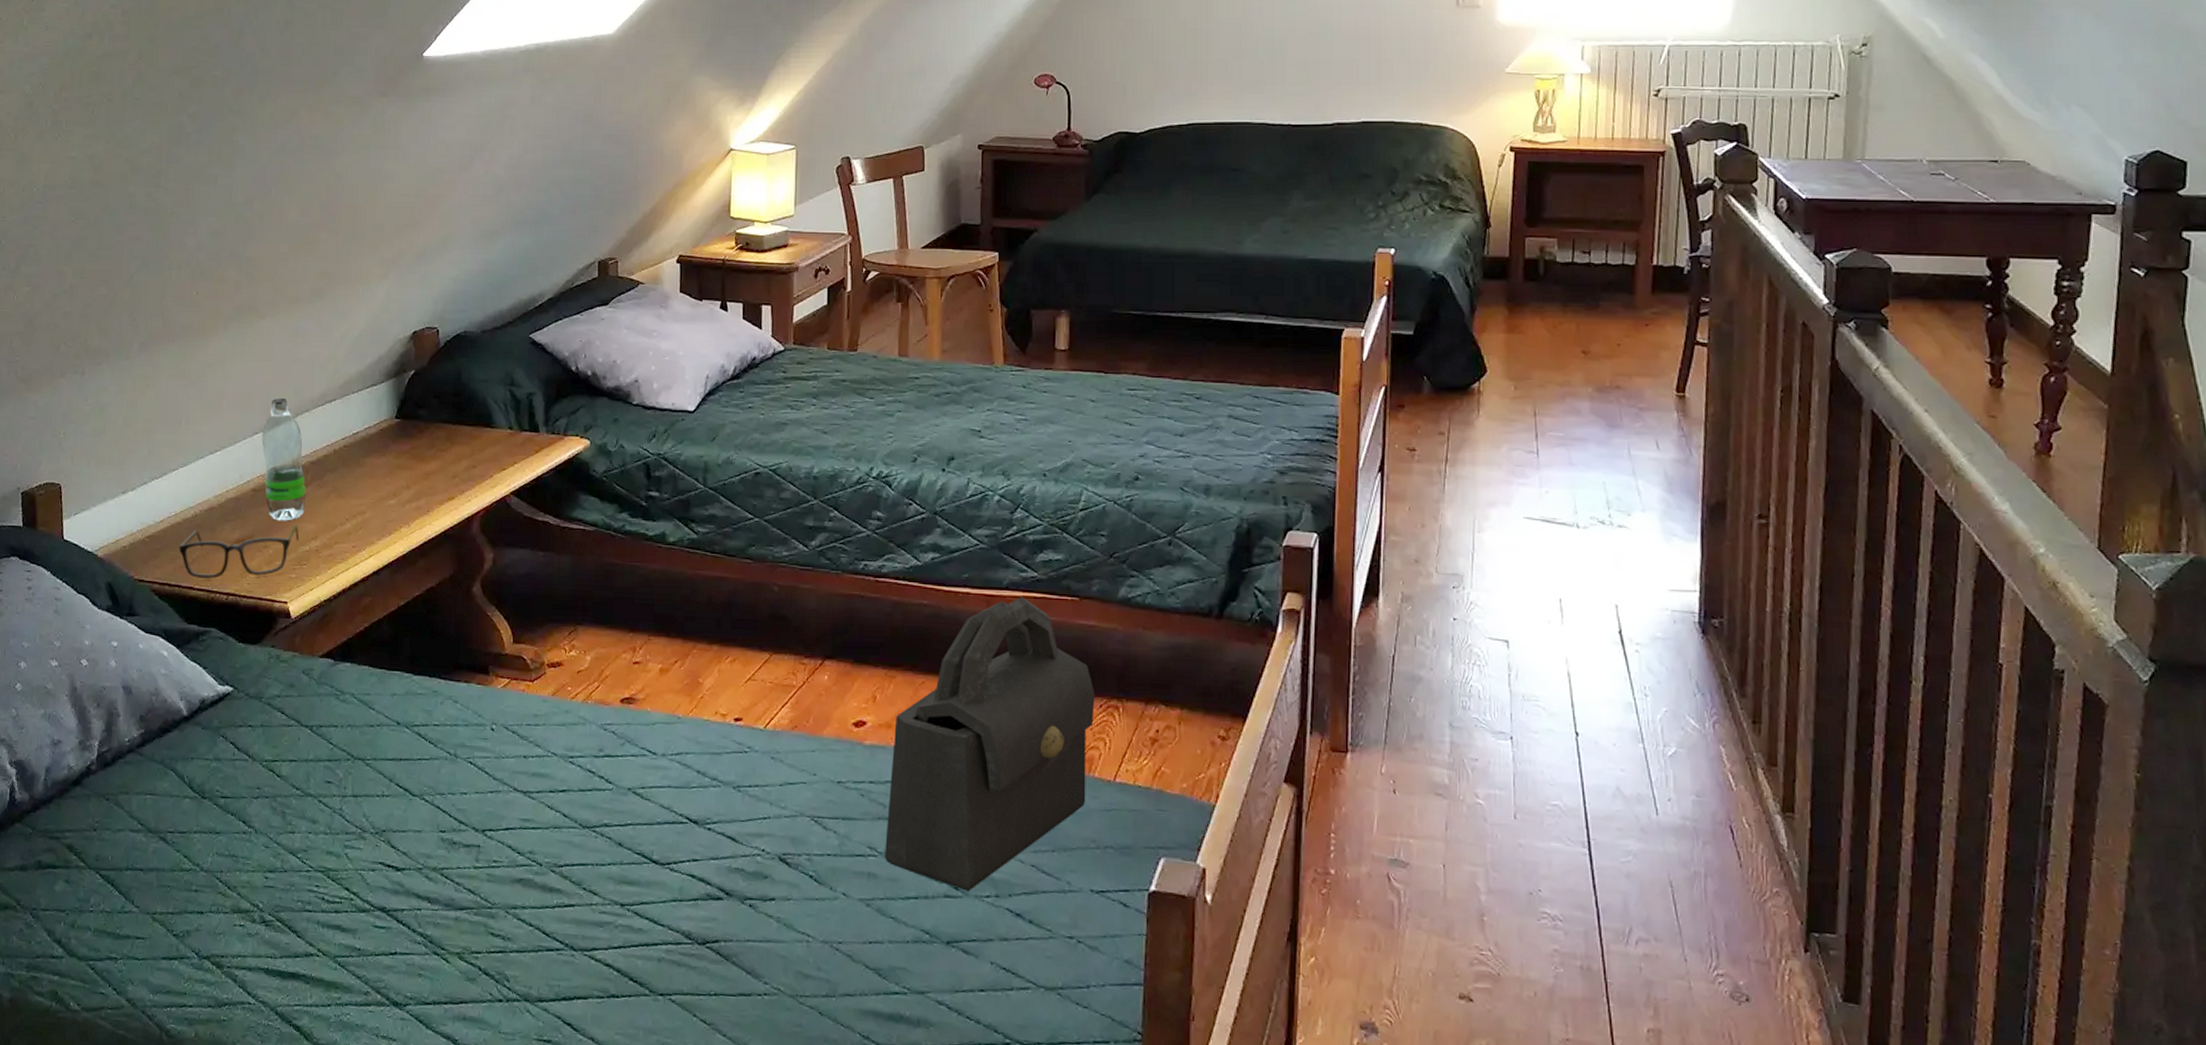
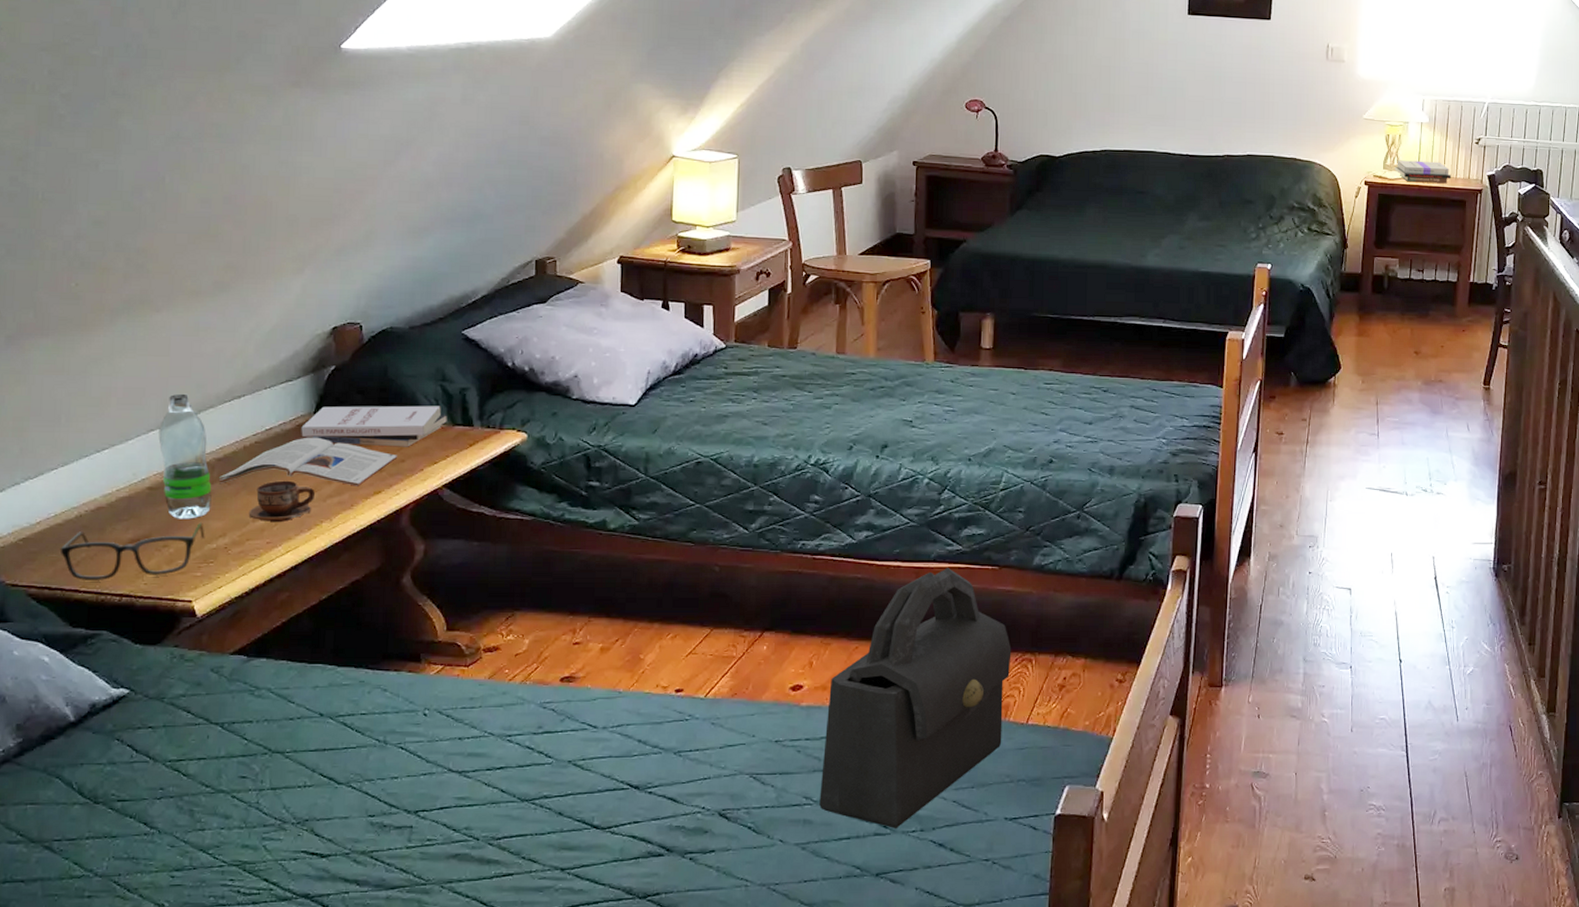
magazine: none [311,441,470,492] -> present [218,437,398,486]
cup: none [337,484,395,526] -> present [248,480,315,521]
books: none [384,410,515,453] -> present [301,405,447,447]
books: none [1548,120,1624,146] -> present [1394,160,1452,184]

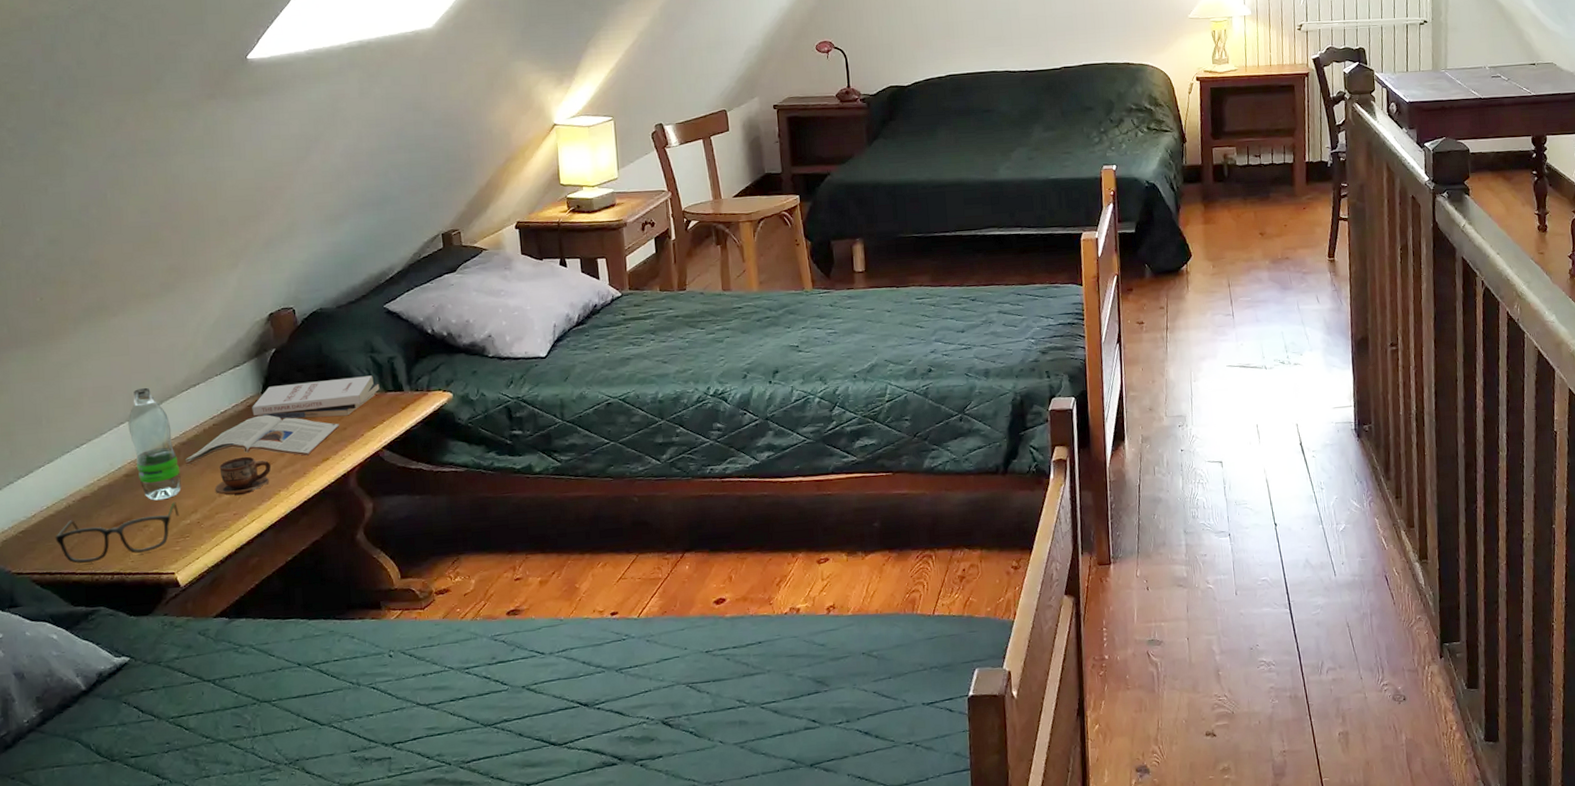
handbag: present [819,568,1012,828] -> none [749,478,913,722]
books: present [1394,160,1452,184] -> none [1223,51,1278,74]

